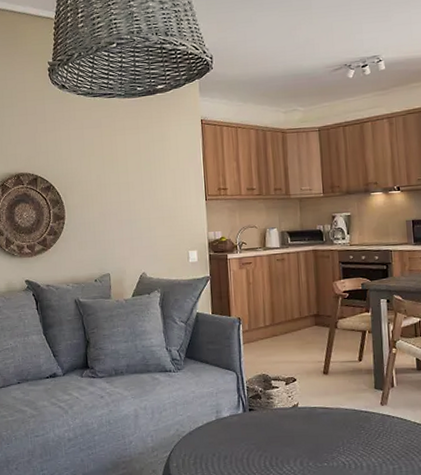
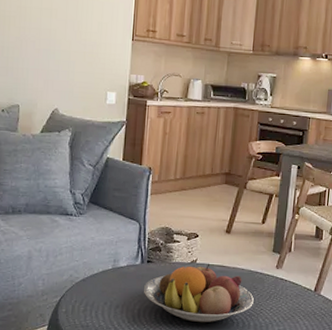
fruit bowl: none [249,406,363,467] -> present [143,263,254,323]

